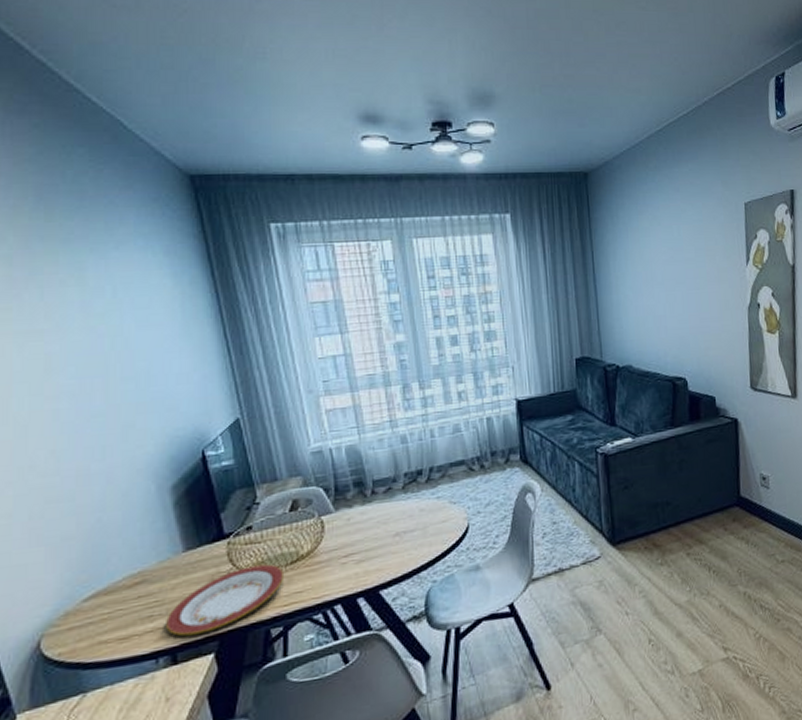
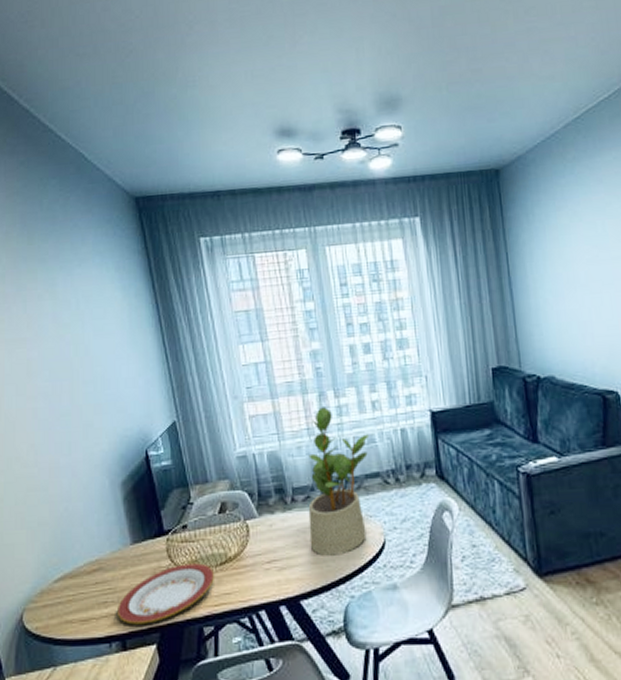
potted plant: none [389,399,455,545] -> present [308,407,370,556]

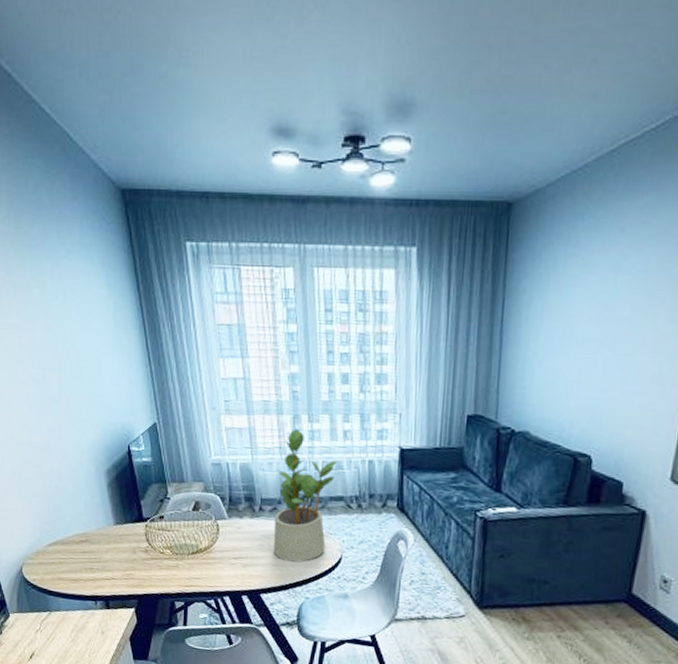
plate: present [118,563,215,625] -> none [102,548,187,592]

